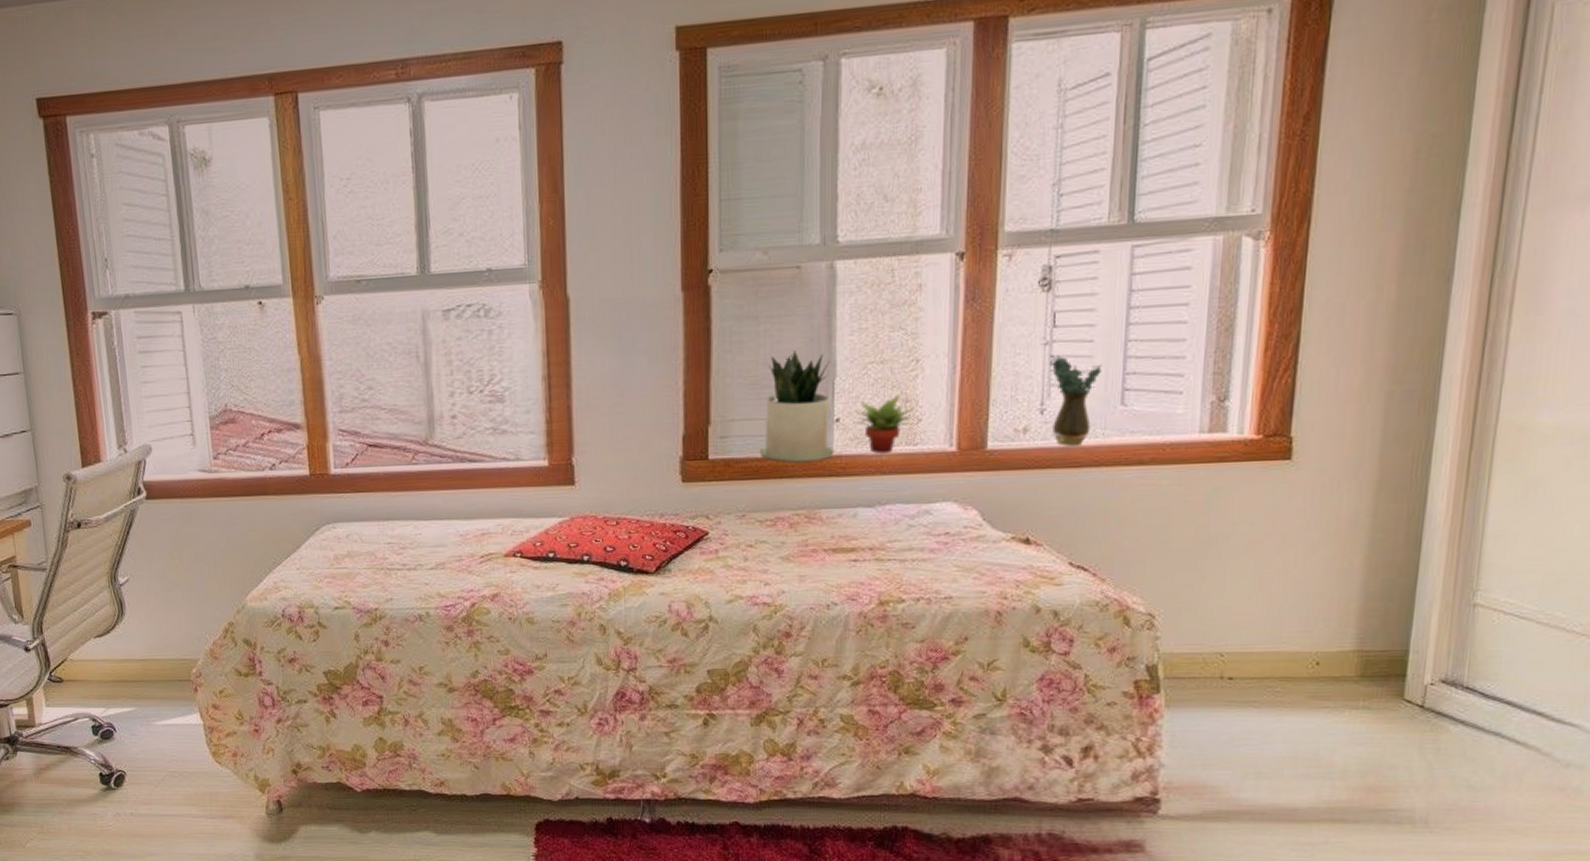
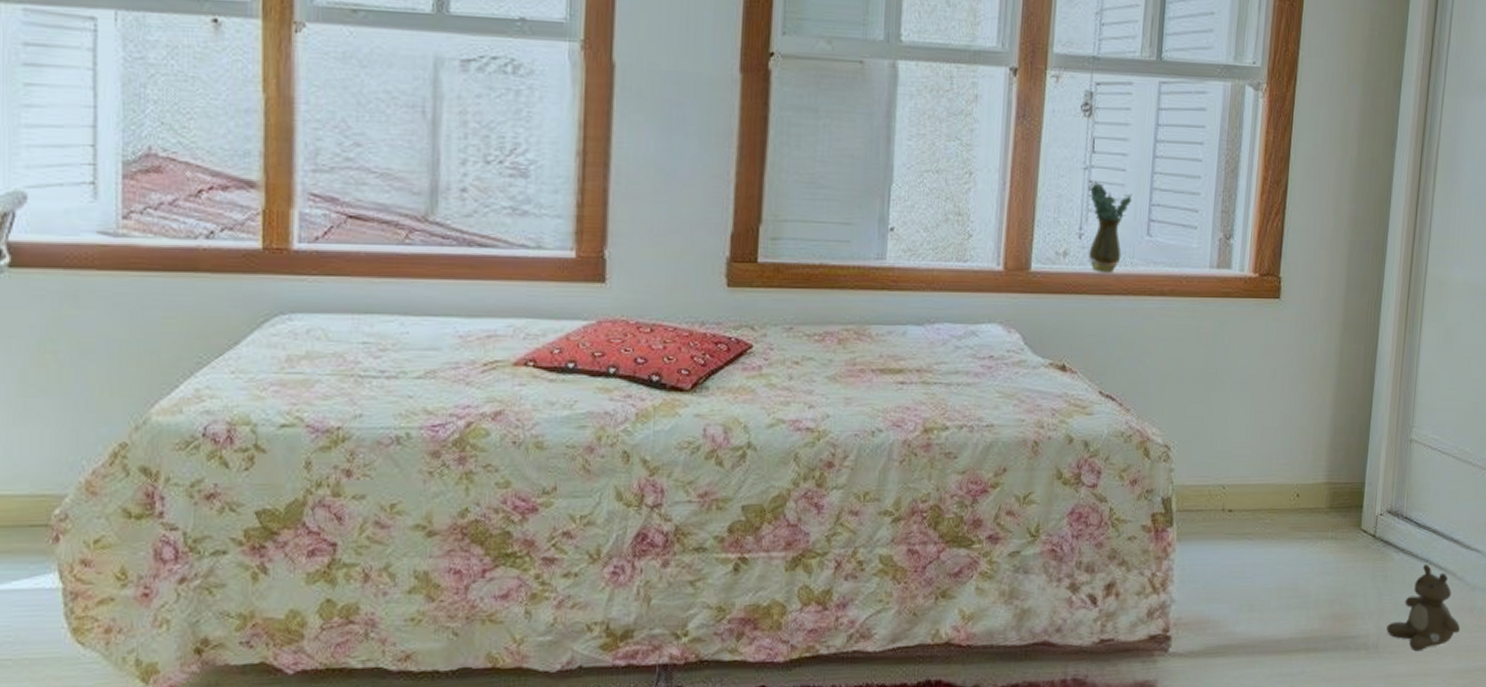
planter: present [758,350,835,464] -> none [810,150,888,274]
succulent plant: present [853,394,914,455] -> none [907,206,966,270]
teddy bear: none [1439,737,1547,829] -> present [1386,563,1461,652]

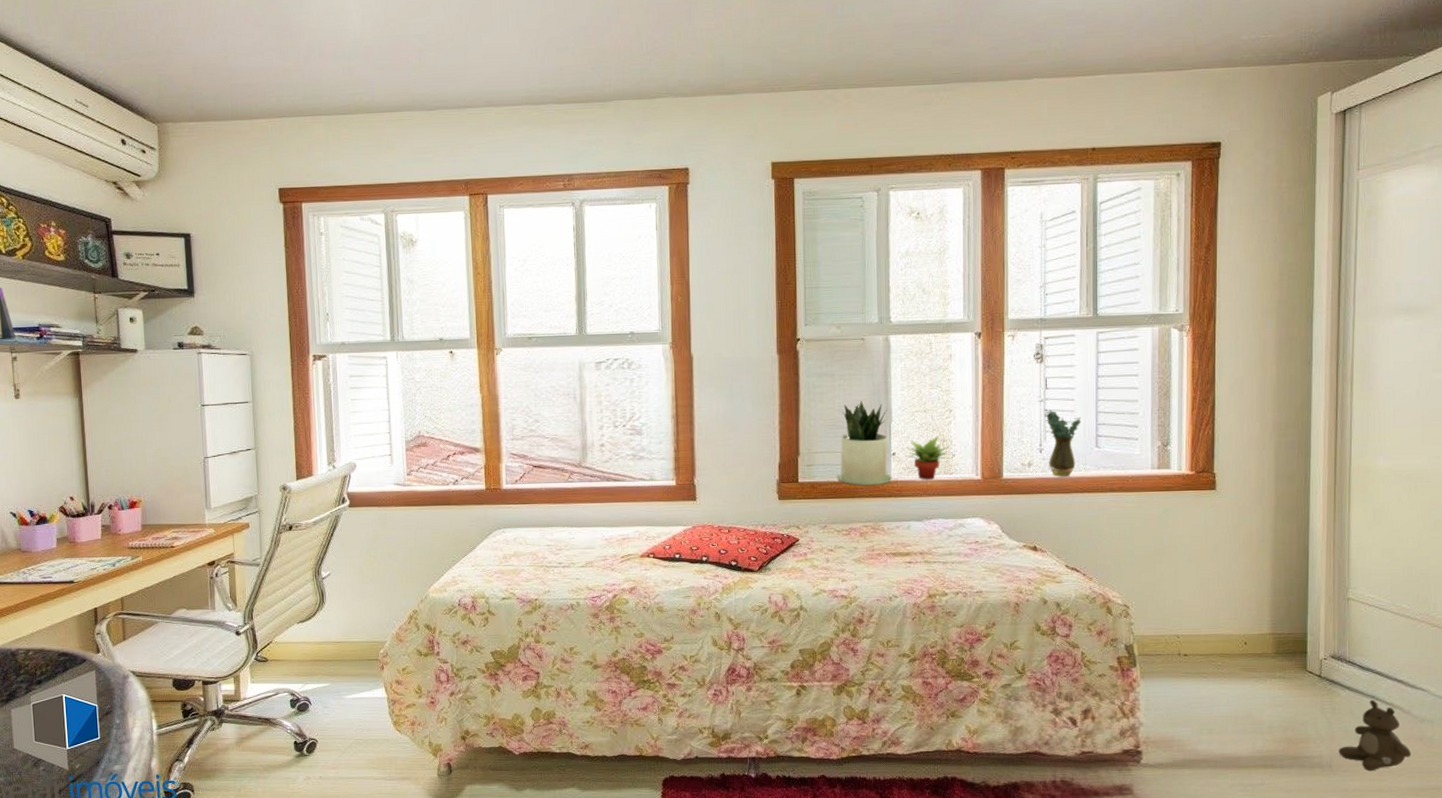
planter: none [810,150,888,274] -> present [835,401,893,487]
succulent plant: none [907,206,966,270] -> present [905,435,949,481]

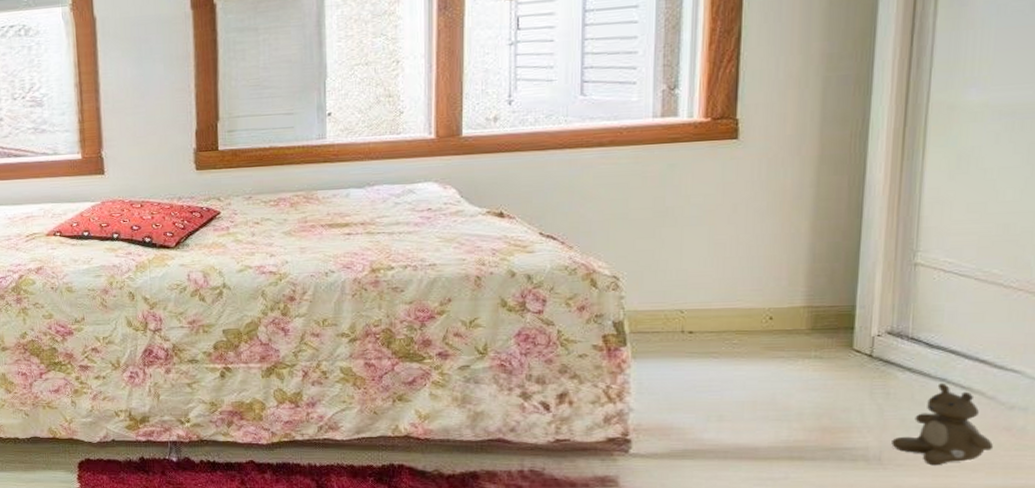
planter: present [835,401,893,487] -> none [261,56,329,153]
succulent plant: present [905,435,949,481] -> none [343,90,396,143]
vase: present [1045,409,1081,477] -> none [516,53,563,132]

